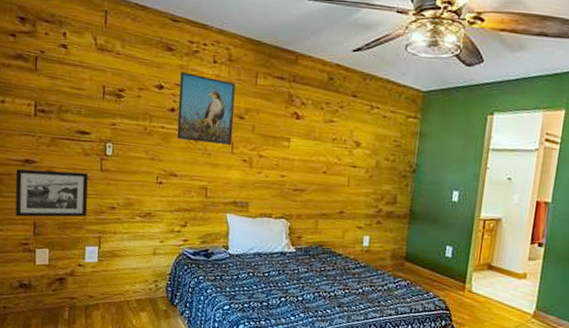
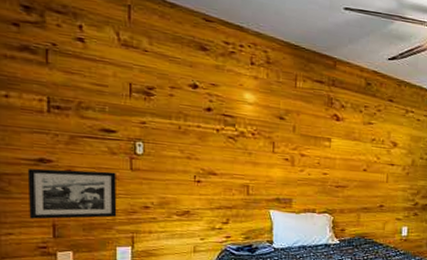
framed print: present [176,71,236,146] -> none [214,71,275,145]

